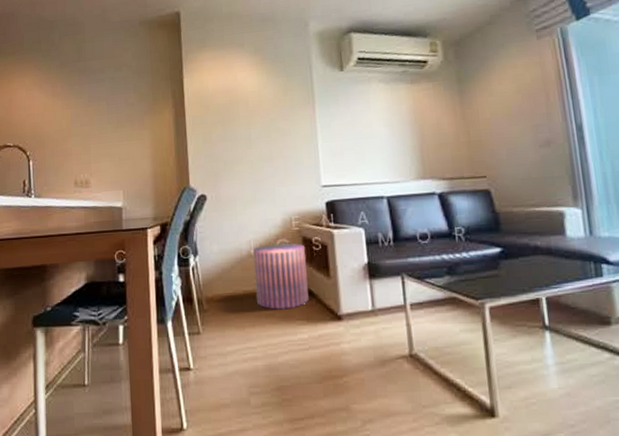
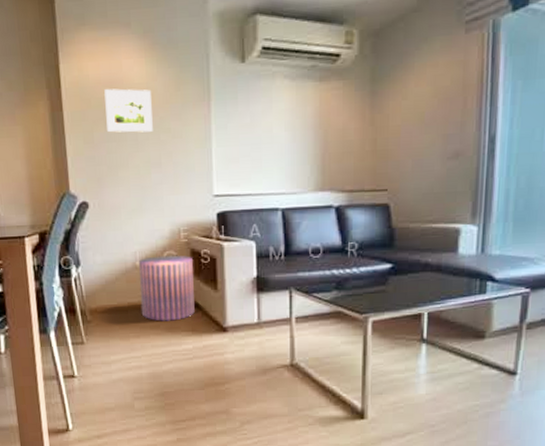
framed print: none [221,96,265,133] -> present [104,88,153,133]

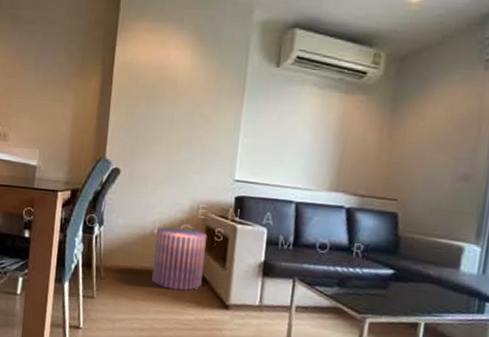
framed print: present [104,88,153,133] -> none [148,73,192,115]

